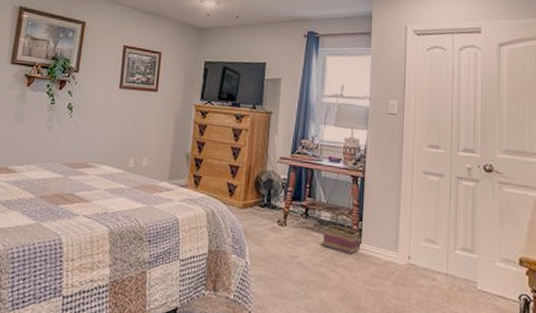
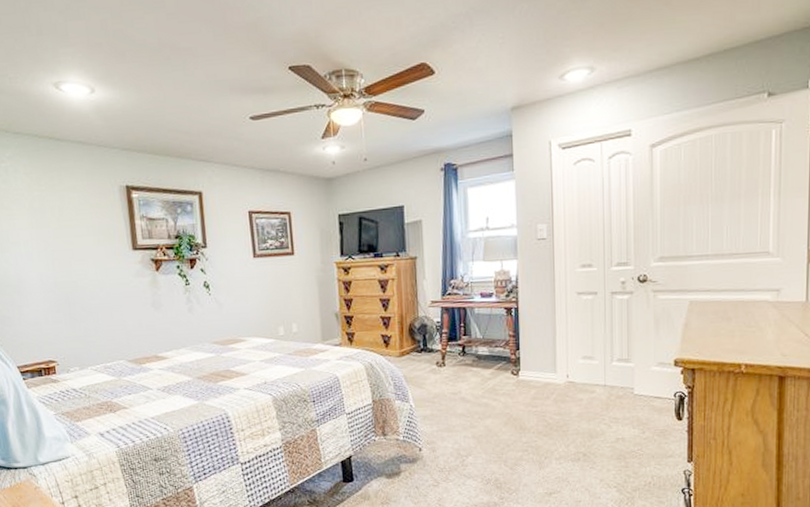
basket: present [323,211,359,255] -> none [482,343,518,383]

